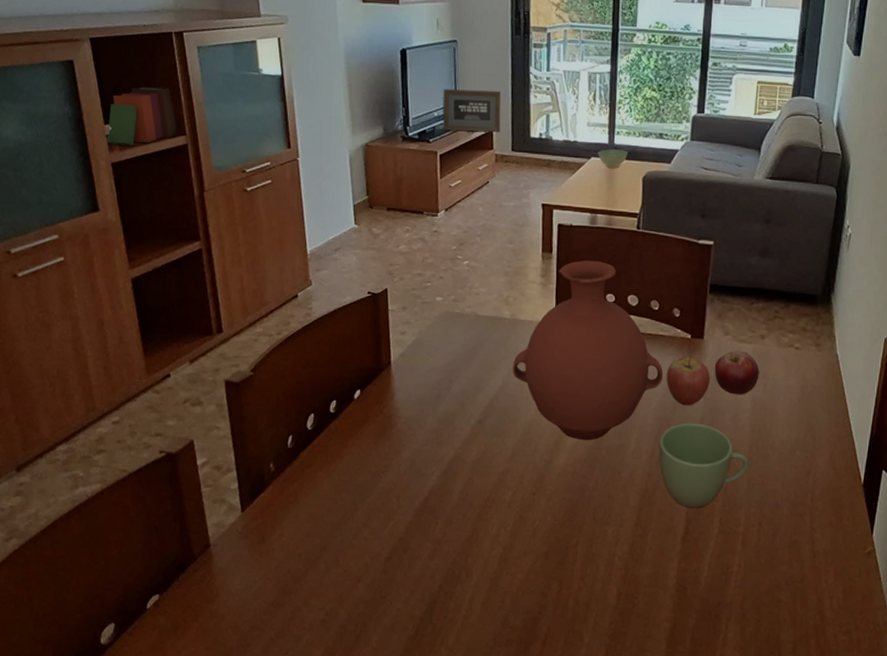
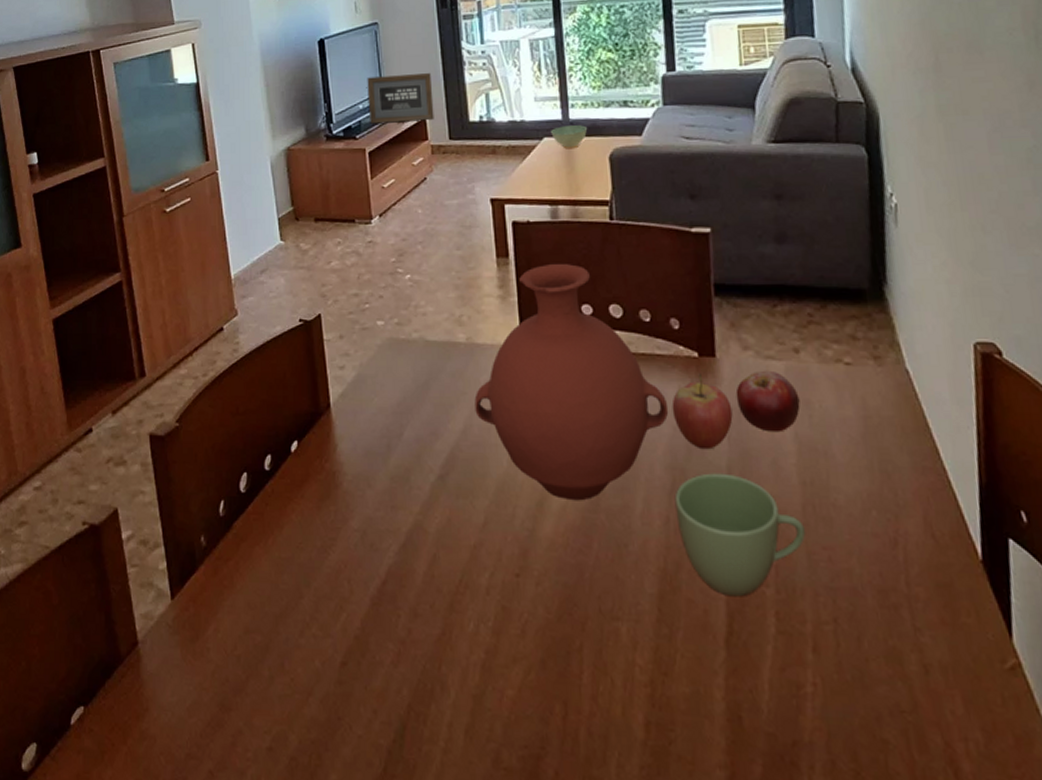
books: present [106,87,178,147] -> none [28,108,96,175]

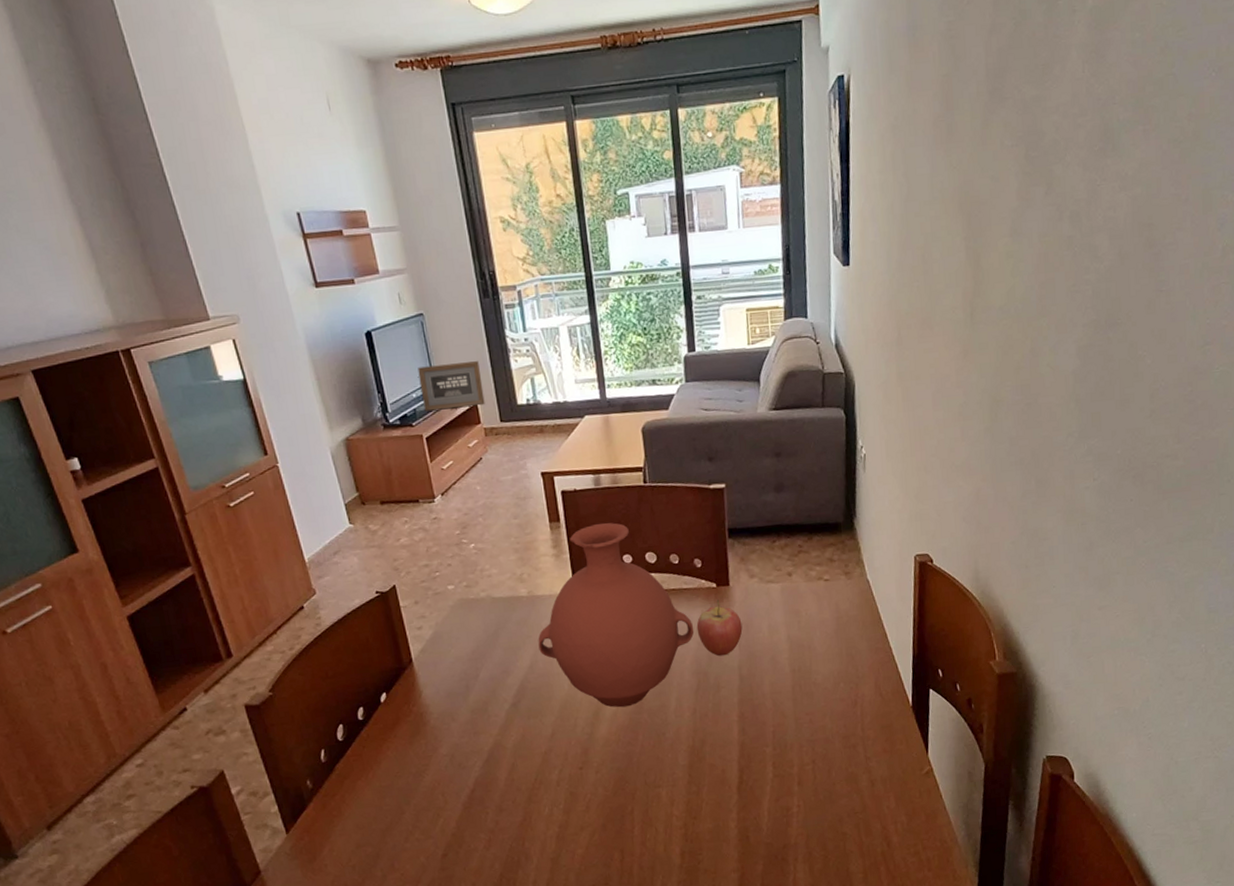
bowl: present [551,125,588,149] -> none [591,403,623,425]
cup: present [674,473,805,597] -> none [699,671,794,758]
fruit: present [735,370,801,433] -> none [744,591,792,637]

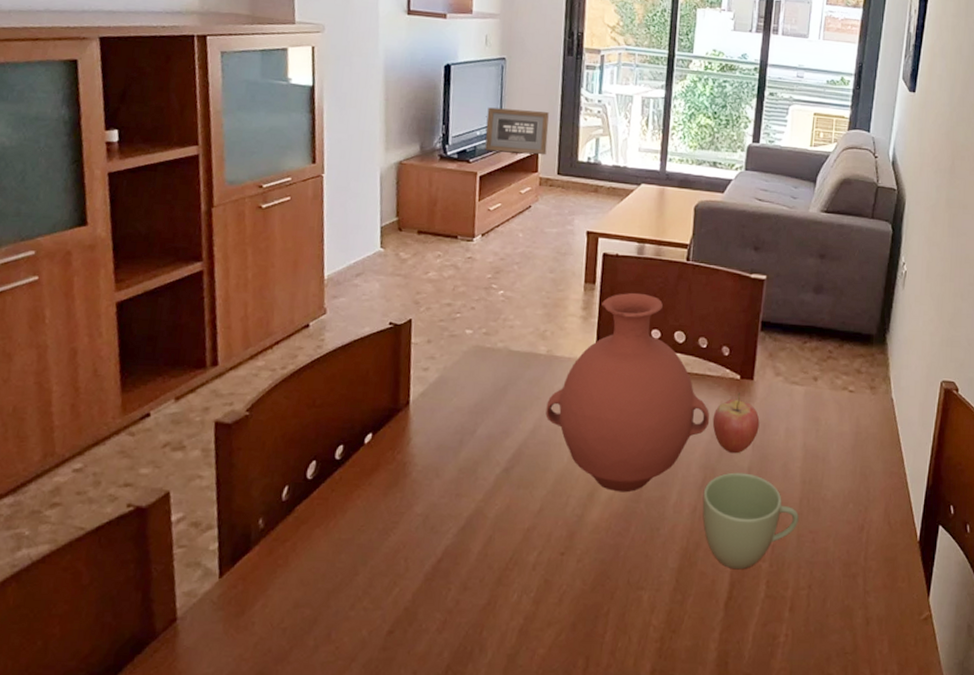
cup: none [699,671,794,758] -> present [702,472,799,570]

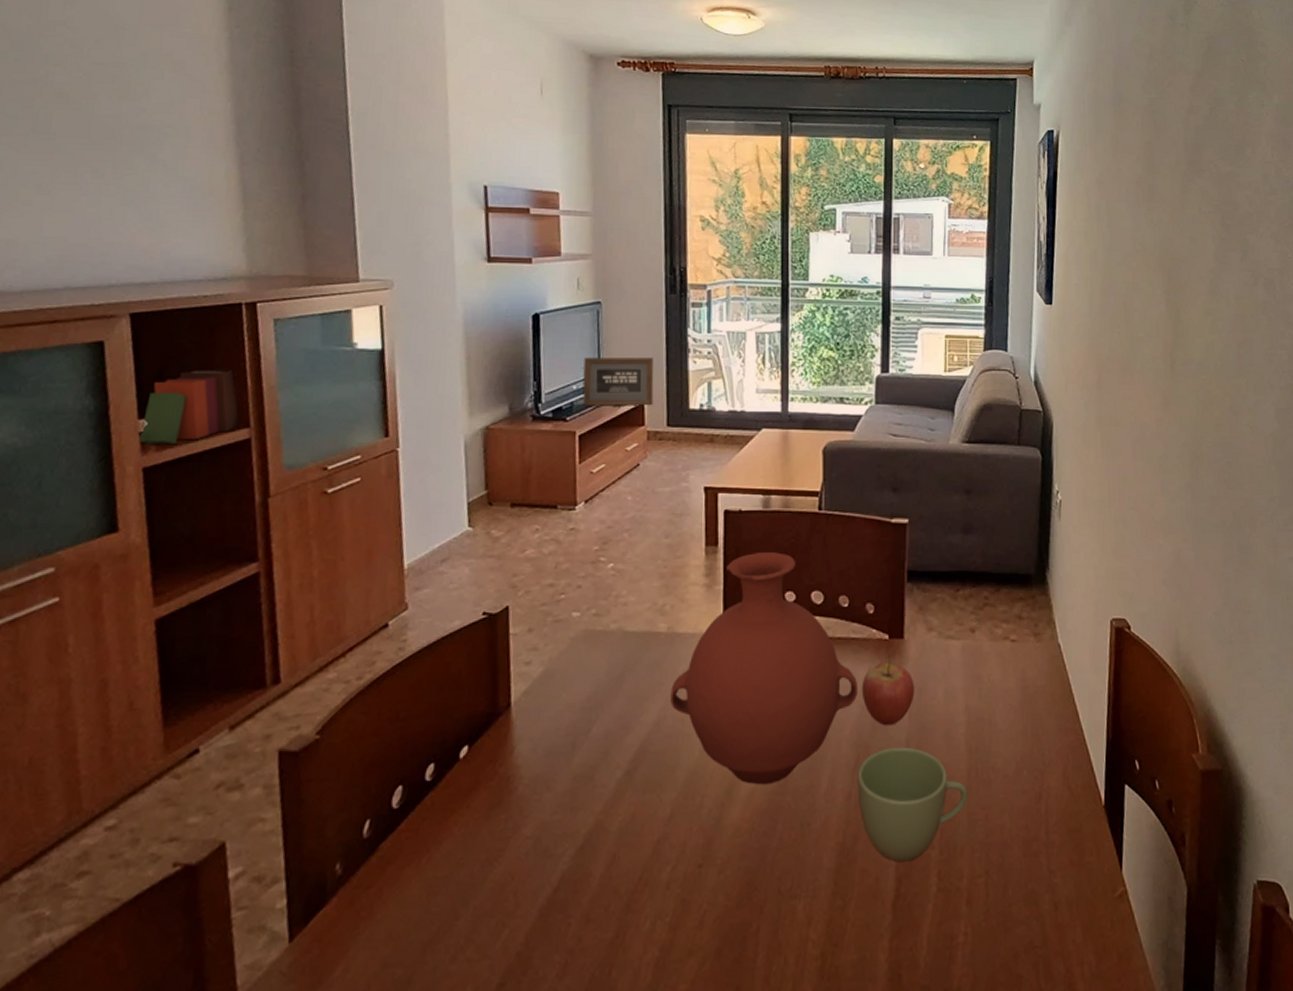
books: none [105,91,190,155] -> present [138,369,240,445]

